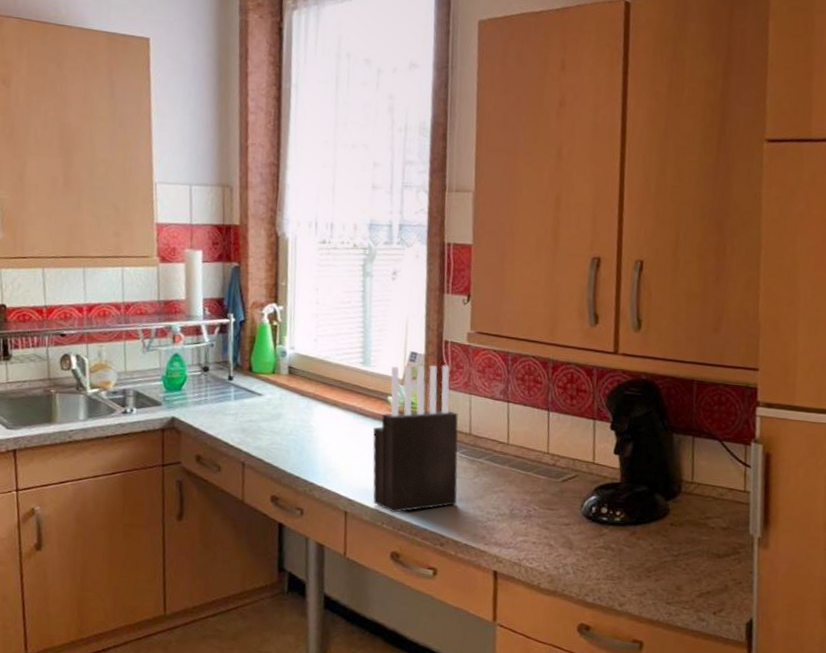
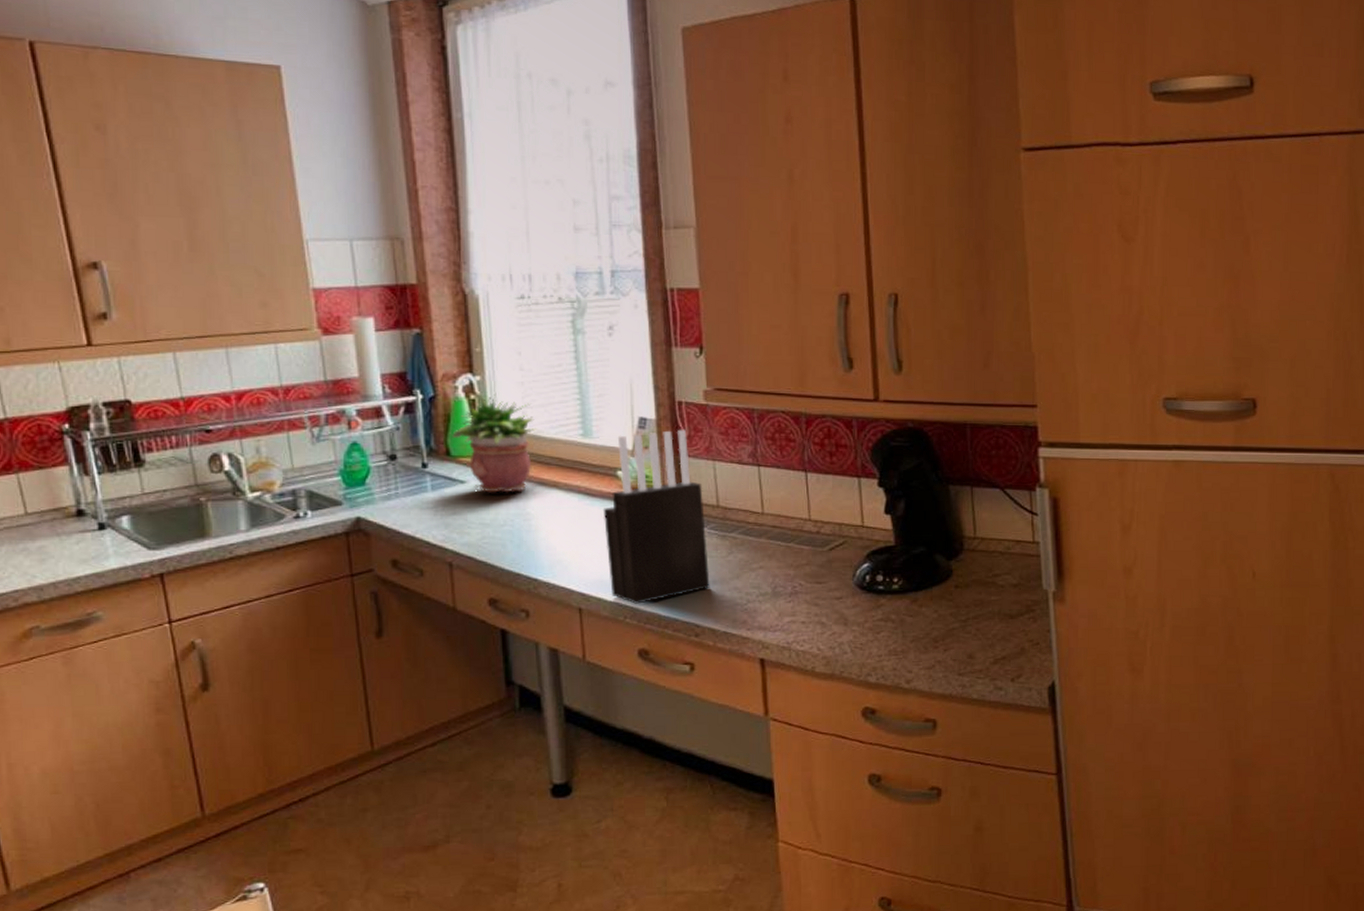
potted plant: none [255,322,325,407] -> present [452,393,537,493]

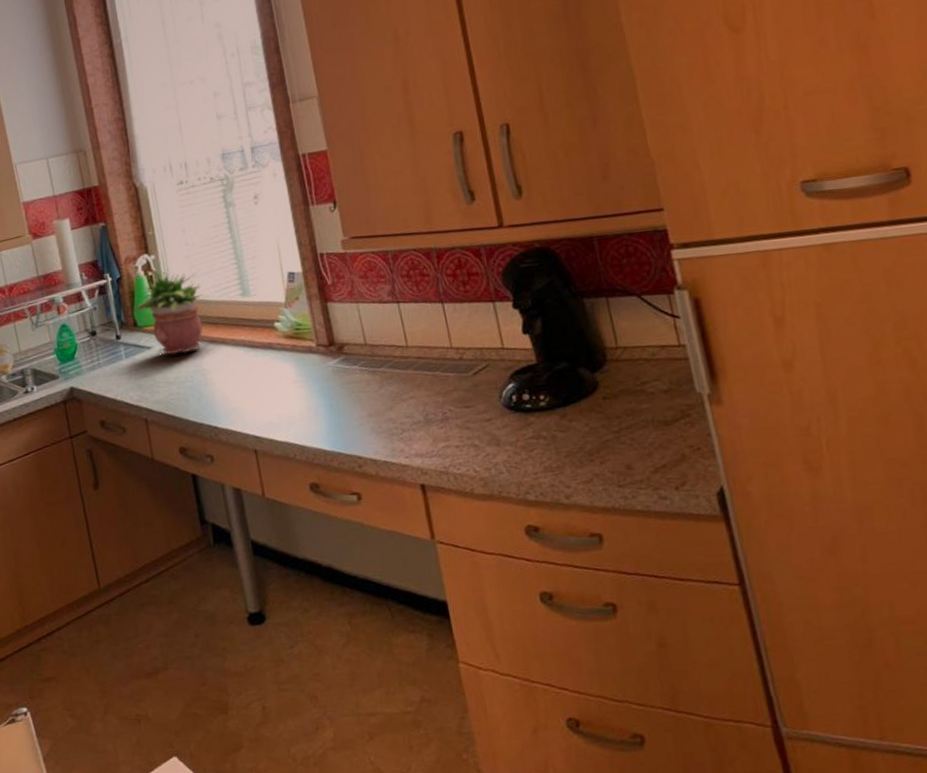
knife block: present [603,429,710,604] -> none [265,278,367,442]

